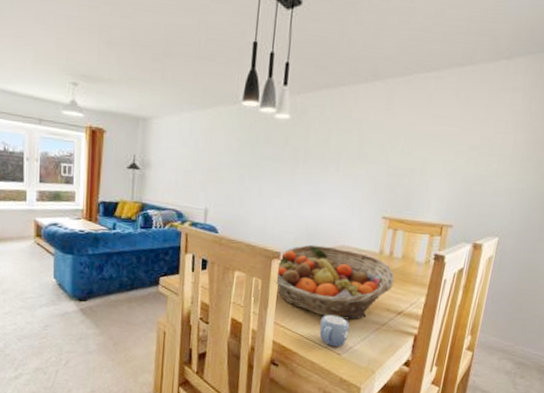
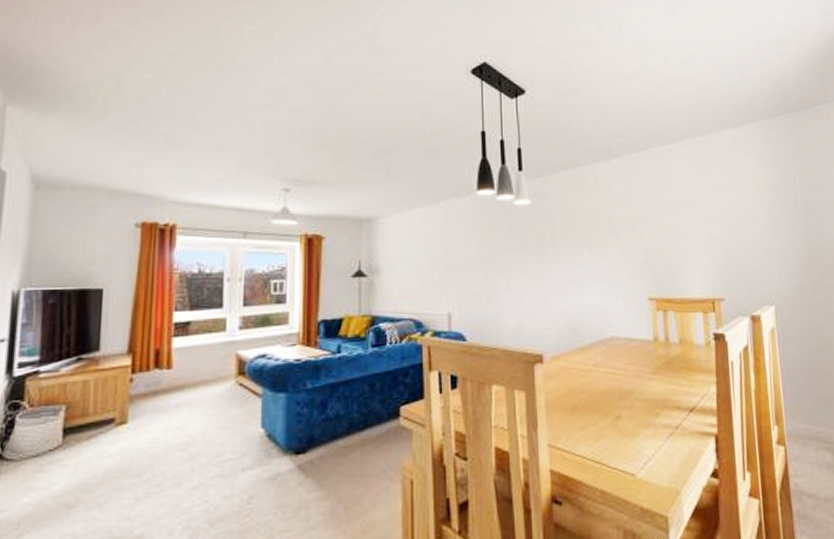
fruit basket: present [274,244,395,320] -> none [541,340,677,428]
mug: present [319,314,350,347] -> none [603,423,640,466]

